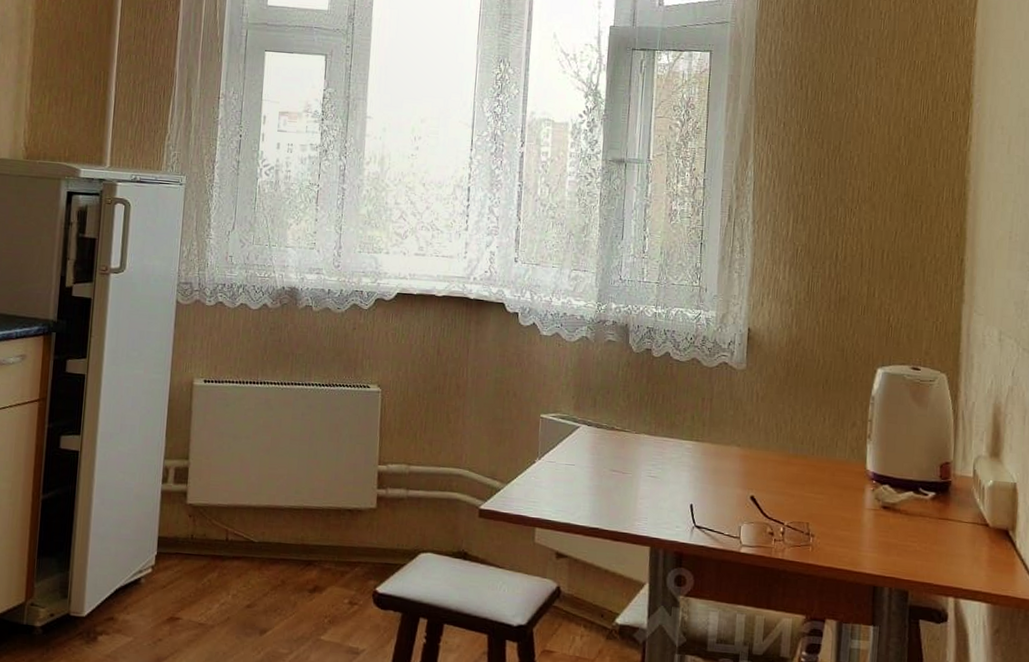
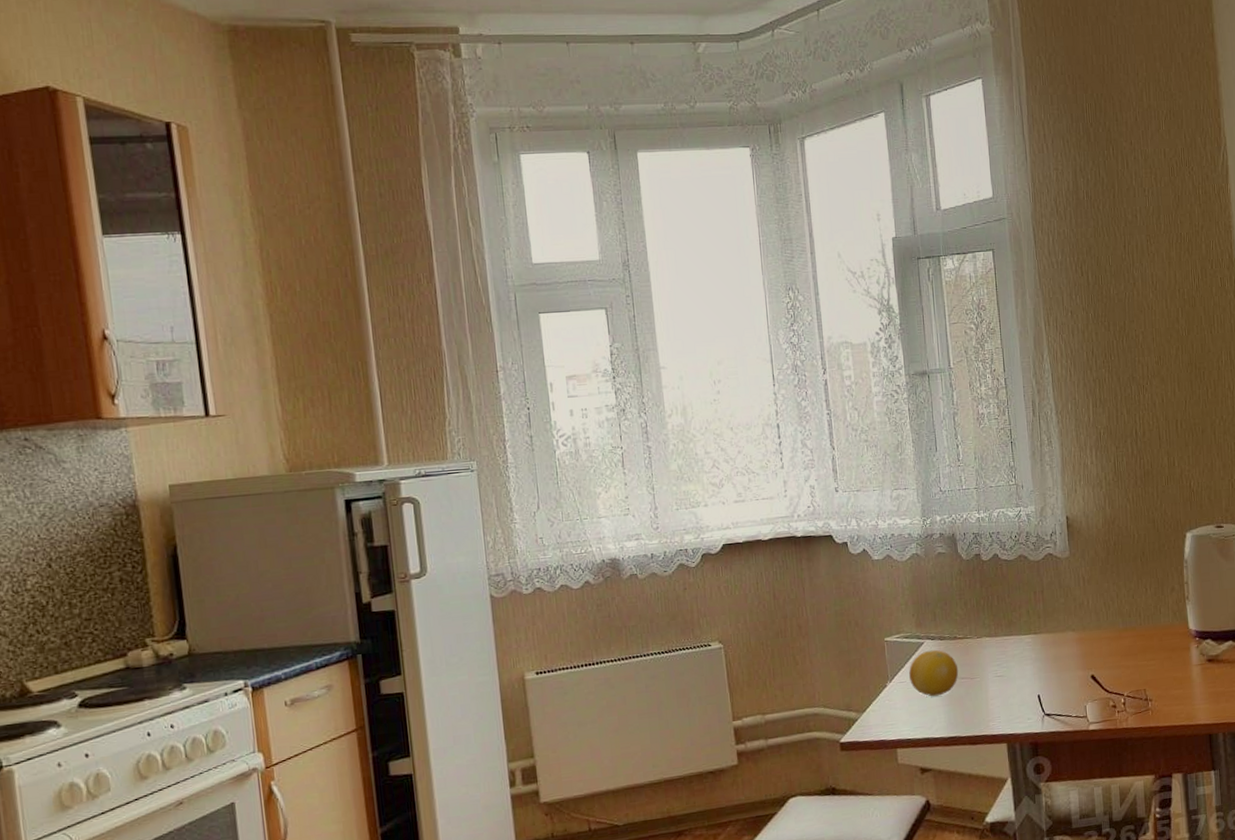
fruit: none [559,435,611,484] -> present [909,649,959,697]

